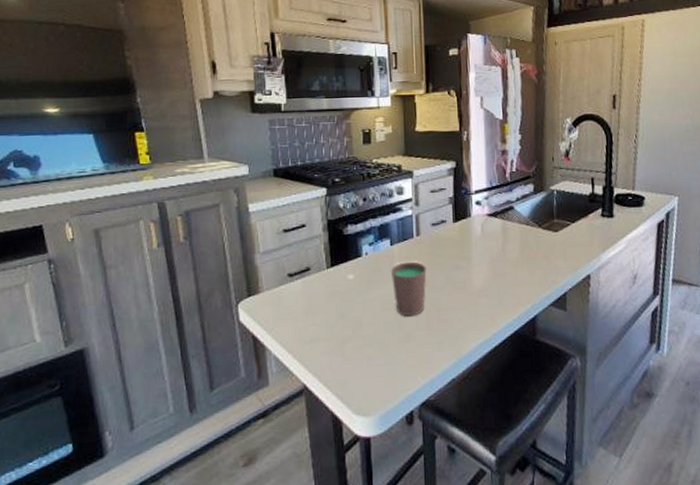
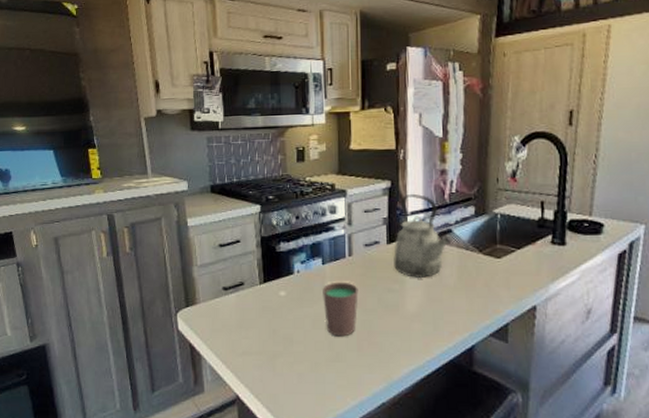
kettle: none [460,173,513,255] -> present [394,193,451,279]

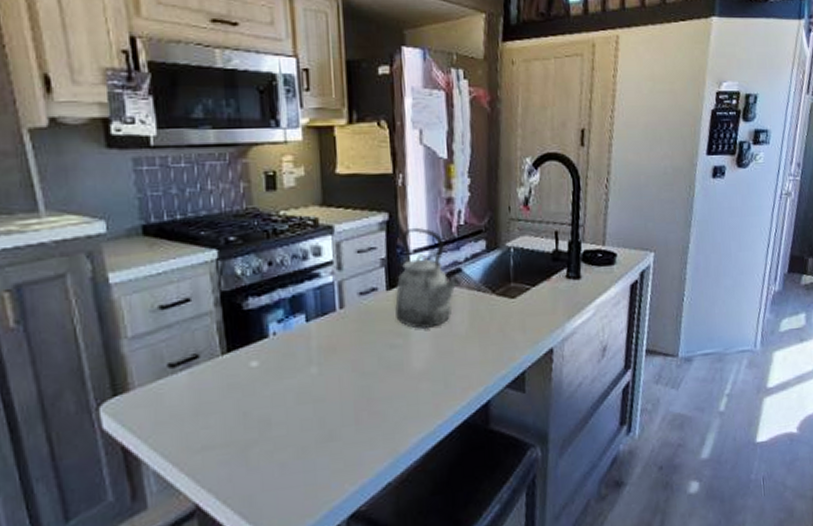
cup: present [323,282,358,337] -> none [308,341,354,411]

